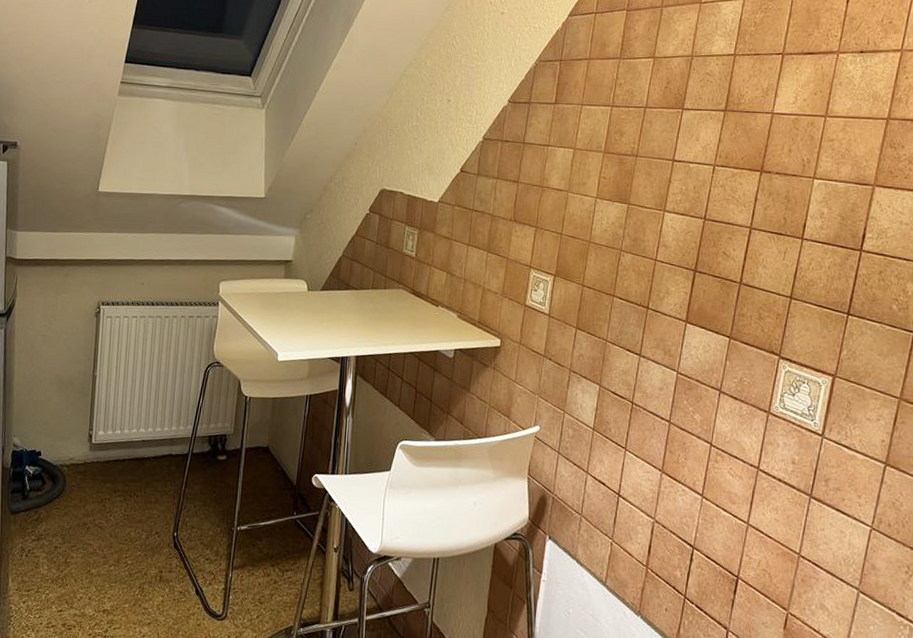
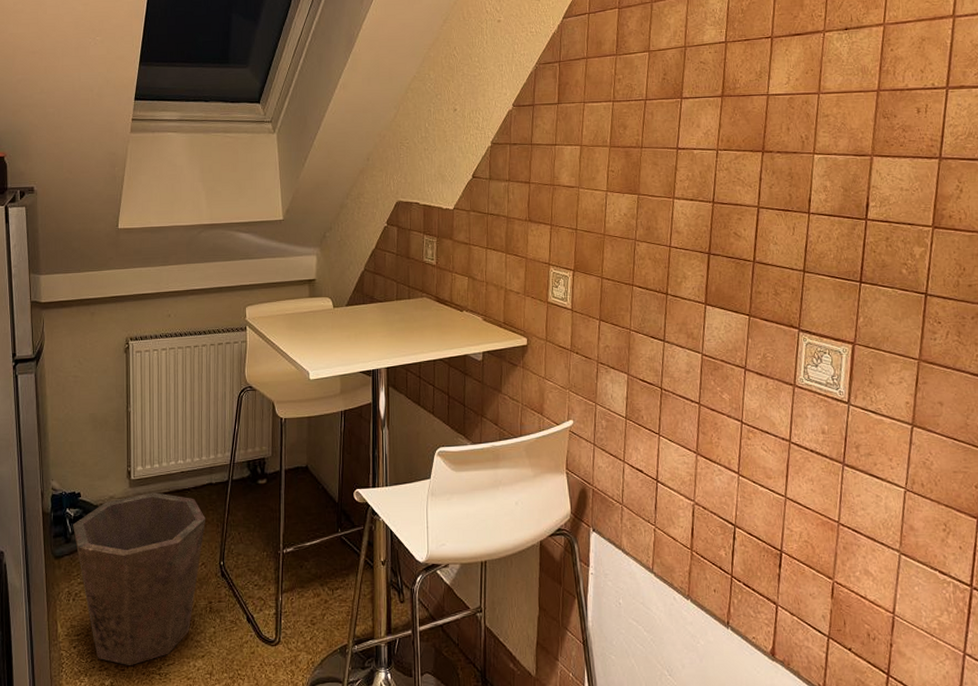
waste bin: none [31,458,163,625] -> present [73,492,205,665]

